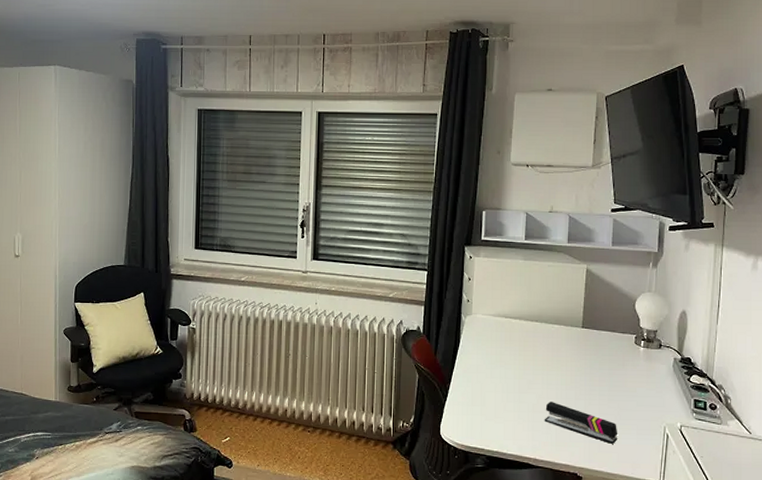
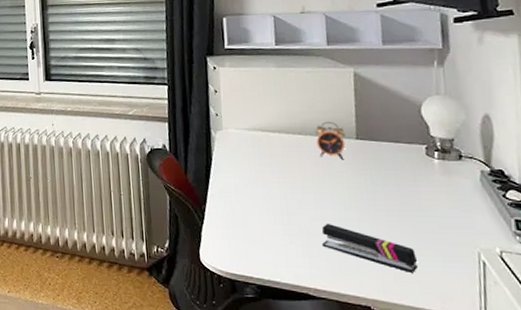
alarm clock: none [549,312,574,345] -> present [315,122,346,159]

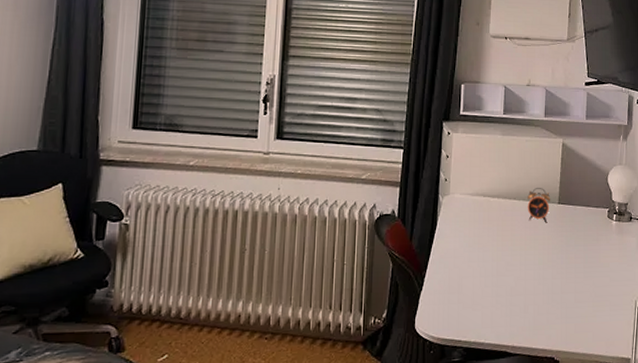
stapler: present [321,224,418,273] -> none [522,283,593,323]

